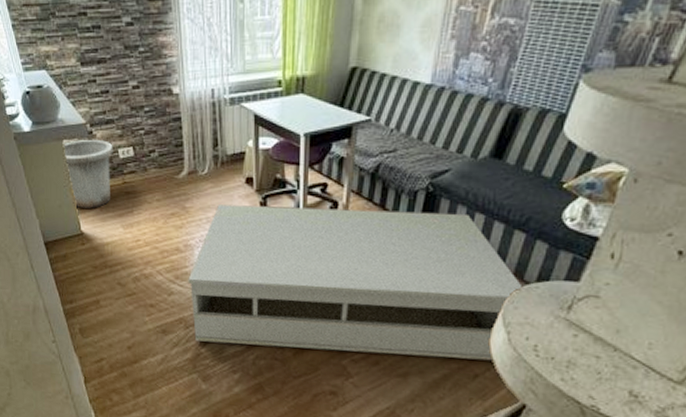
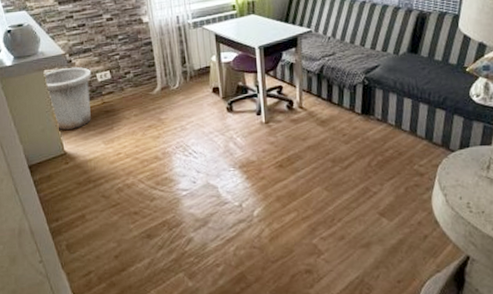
coffee table: present [188,205,524,361] -> none [168,99,451,241]

